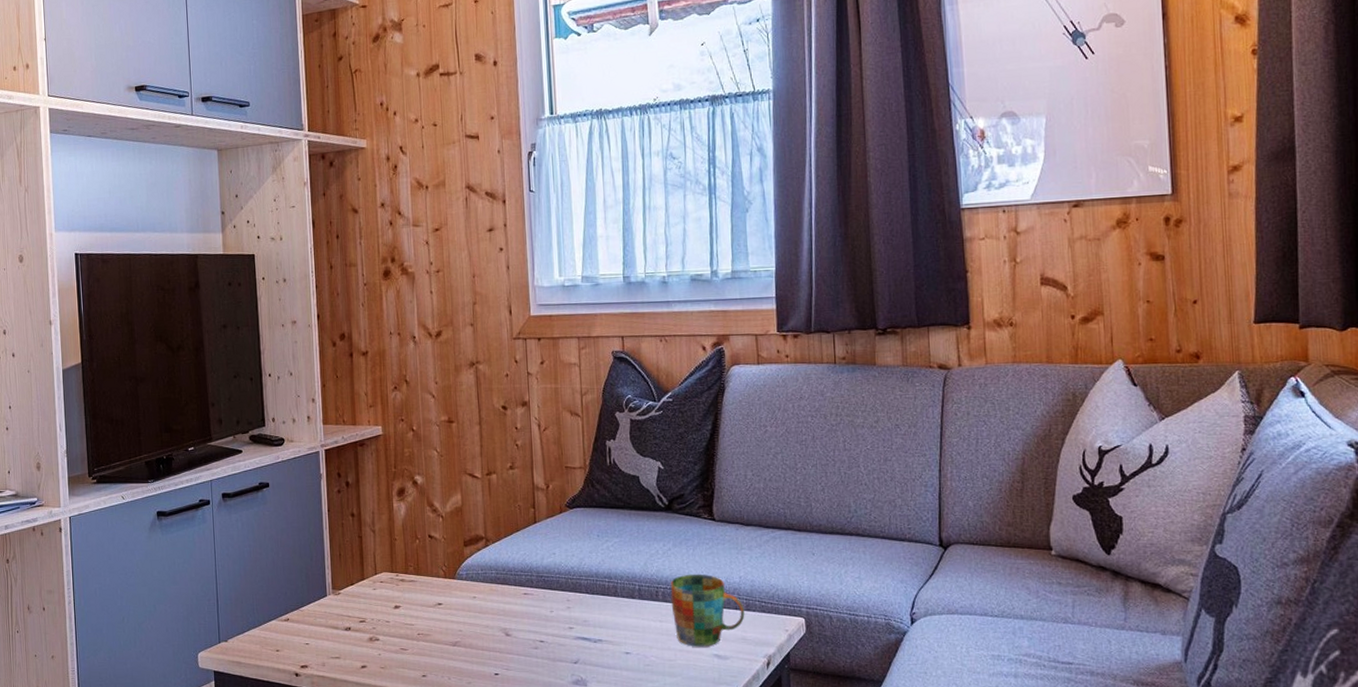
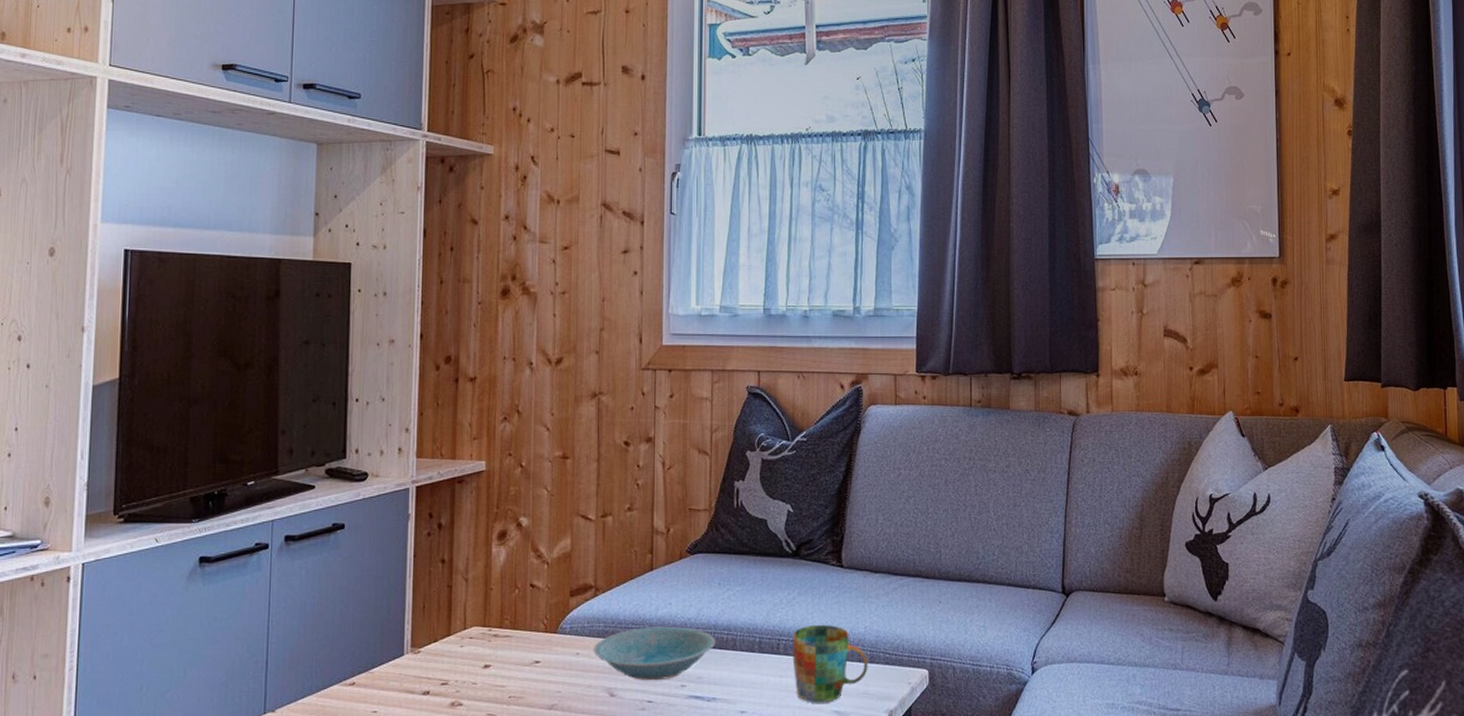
bowl: none [488,574,598,623] -> present [593,626,716,681]

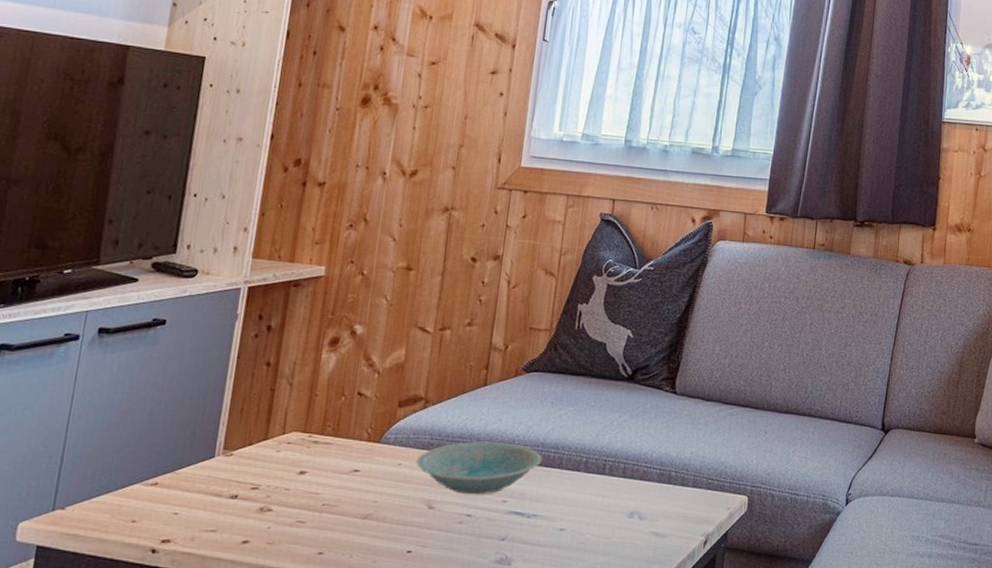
mug: present [792,624,868,703] -> none [617,447,691,524]

